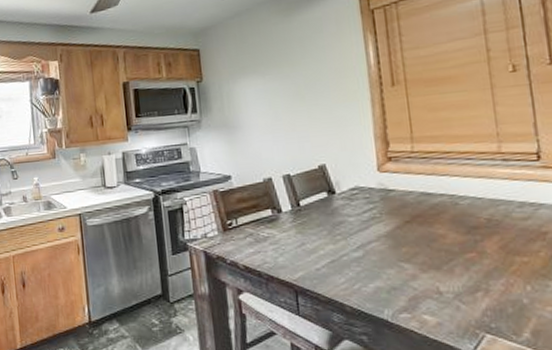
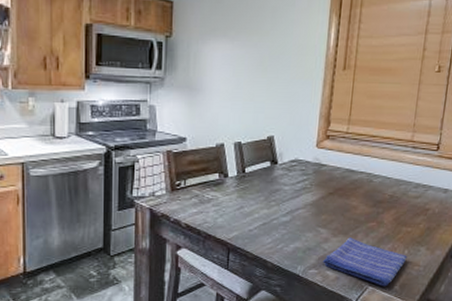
dish towel: none [415,272,533,334] -> present [323,237,407,286]

